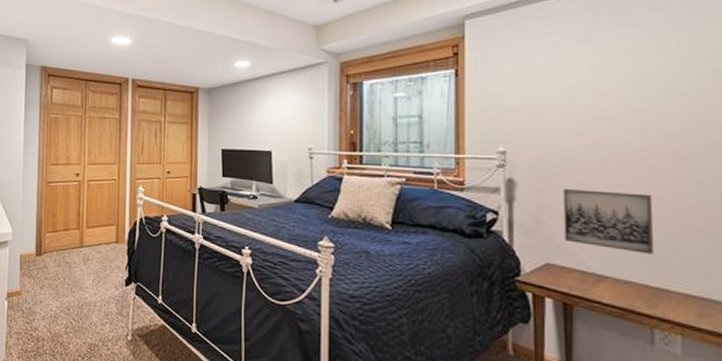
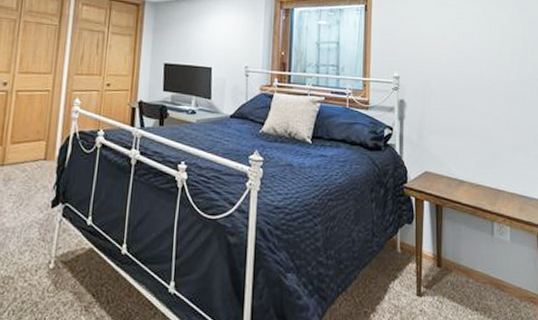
wall art: present [563,189,655,254] -> none [437,109,495,162]

